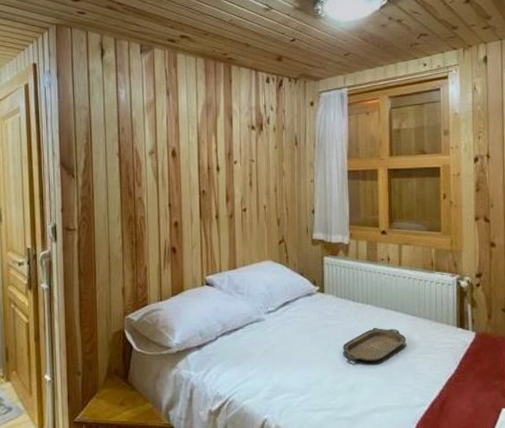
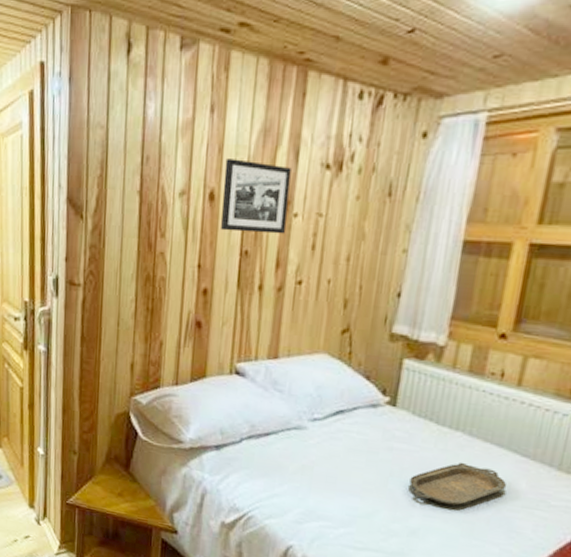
picture frame: none [181,126,230,177] -> present [220,159,291,234]

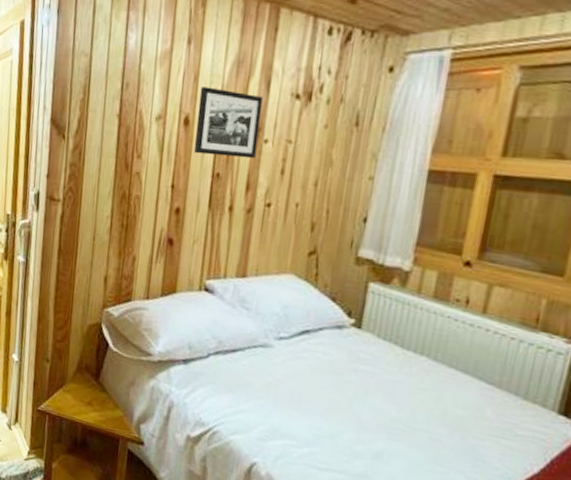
serving tray: present [409,462,507,506] -> none [374,386,473,431]

